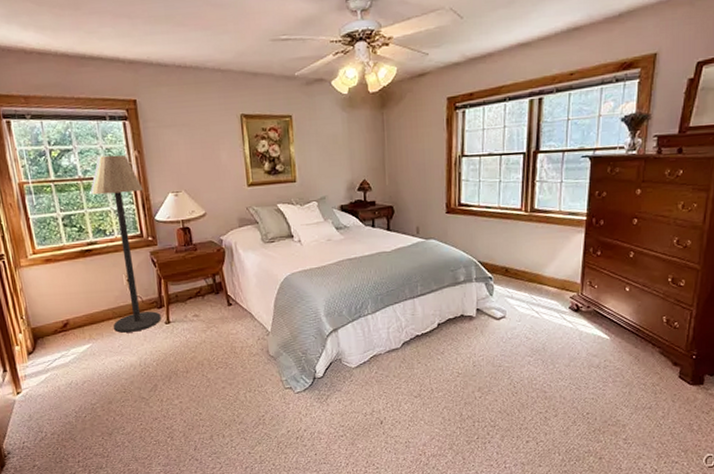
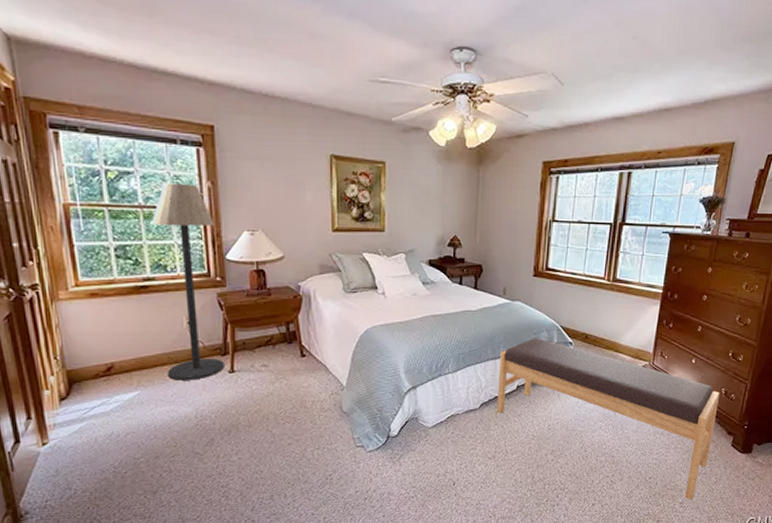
bench: none [417,274,661,437] -> present [496,338,720,501]

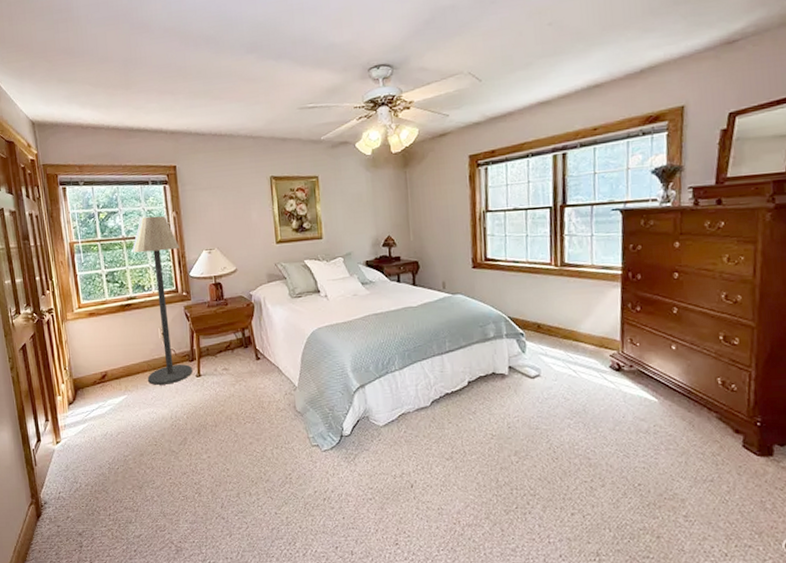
bench: present [496,338,720,501] -> none [446,330,716,514]

